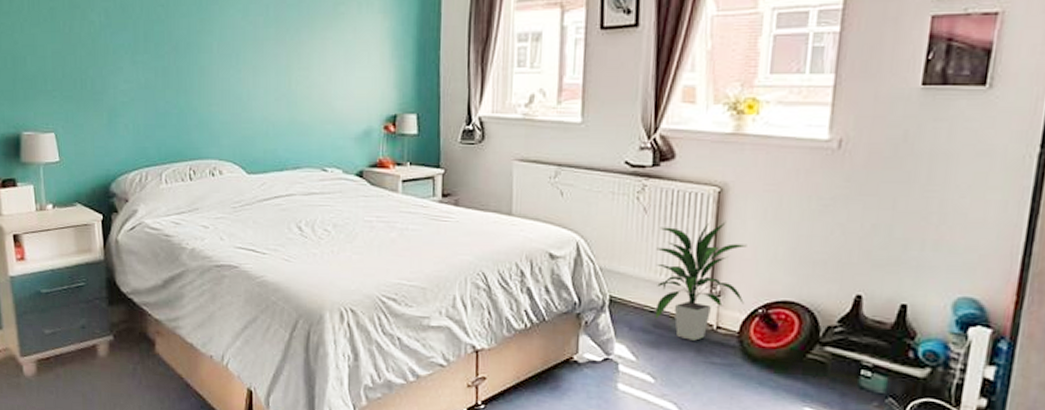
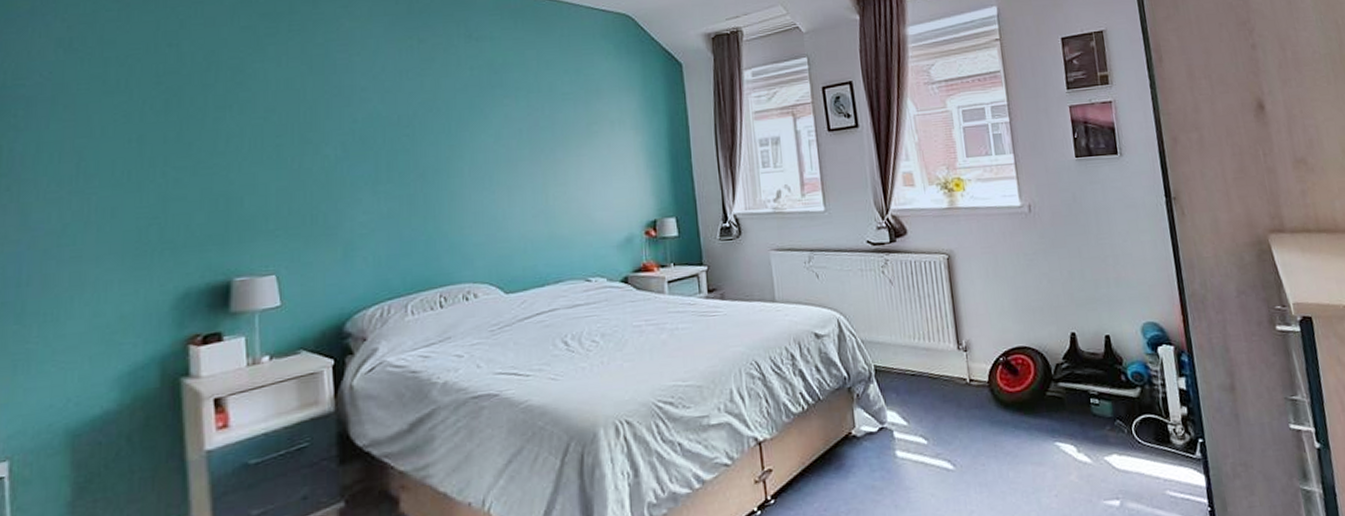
indoor plant: present [655,221,747,341] -> none [905,283,987,397]

